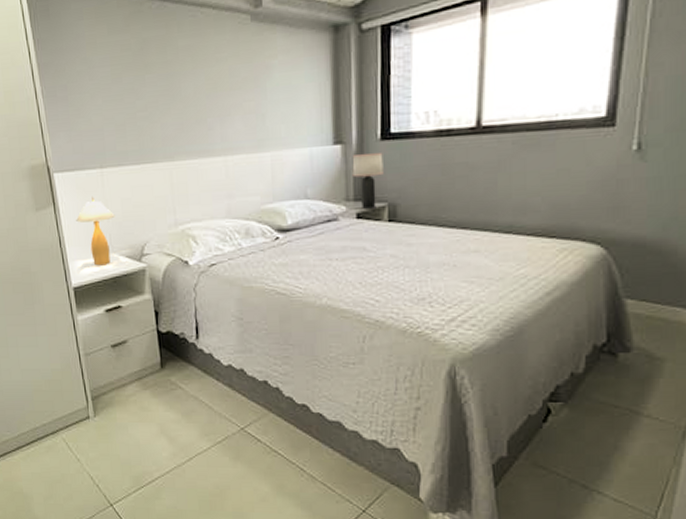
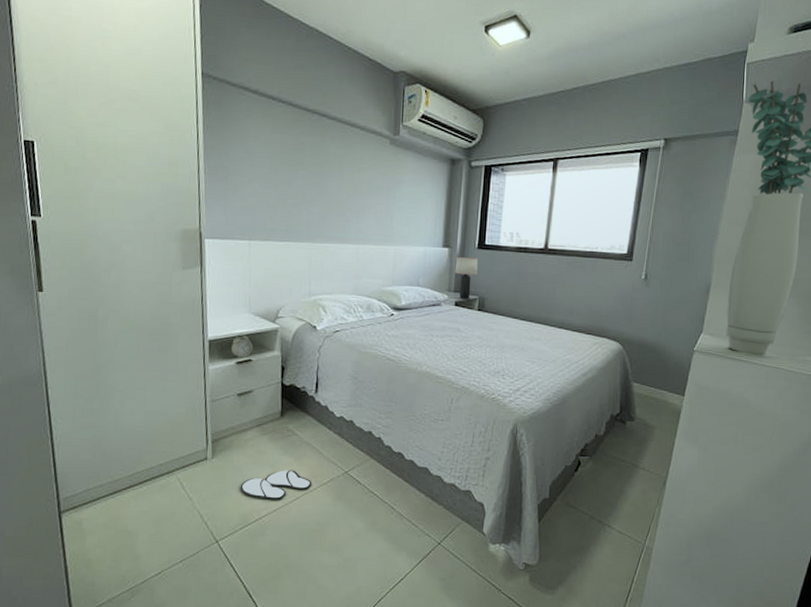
table lamp: present [76,197,115,266] -> none [220,264,257,323]
alarm clock: none [97,277,121,306] -> present [230,333,253,359]
slippers: none [127,427,205,462] -> present [240,470,312,501]

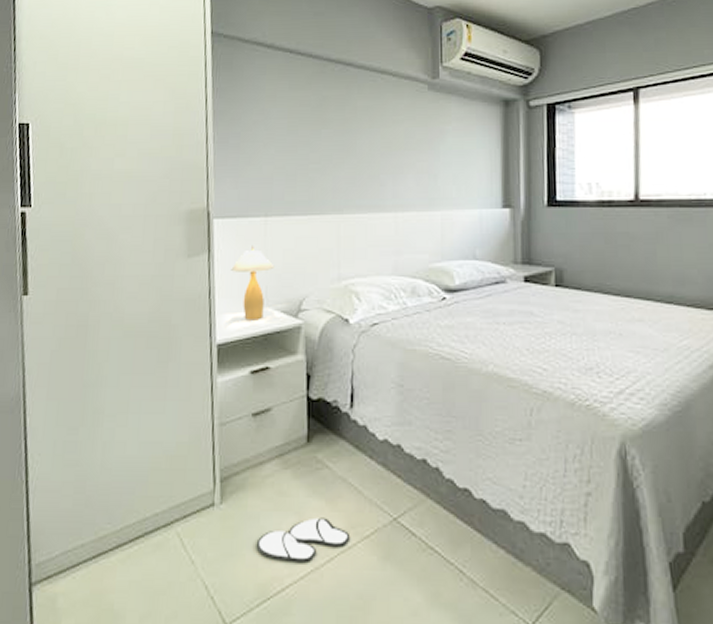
table lamp: none [220,264,257,323] -> present [231,246,275,321]
alarm clock: present [230,333,253,359] -> none [243,333,271,367]
table lamp: present [455,257,478,299] -> none [520,219,550,272]

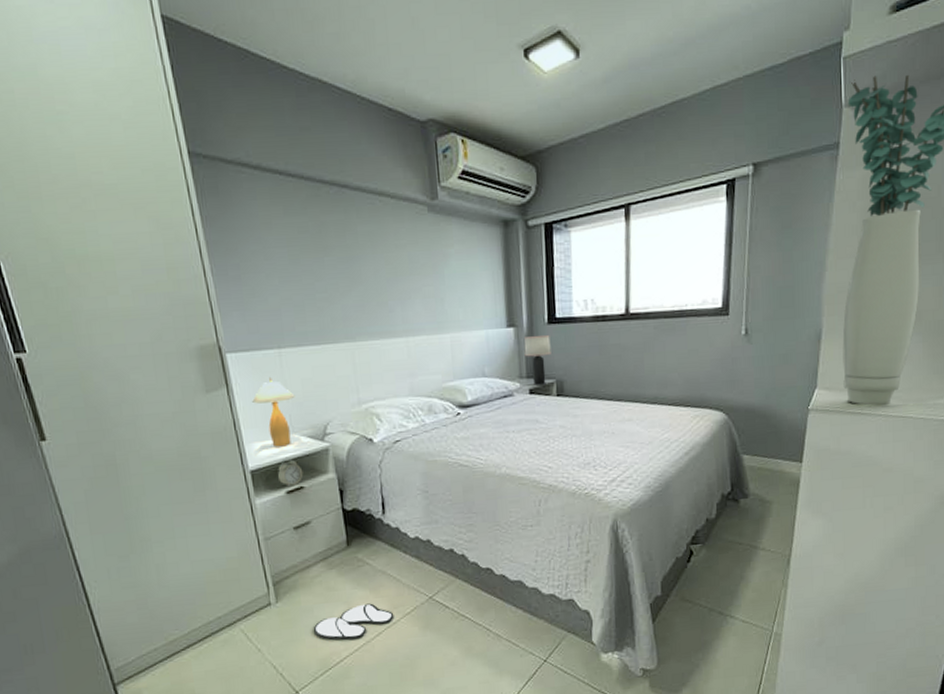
alarm clock: none [243,333,271,367] -> present [277,458,304,488]
table lamp: none [520,219,550,272] -> present [523,335,551,385]

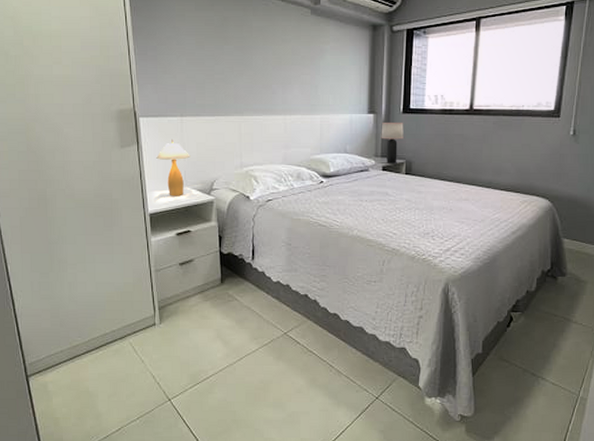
alarm clock: present [277,458,304,488] -> none [170,206,191,231]
slippers: present [313,603,394,640] -> none [187,332,254,362]

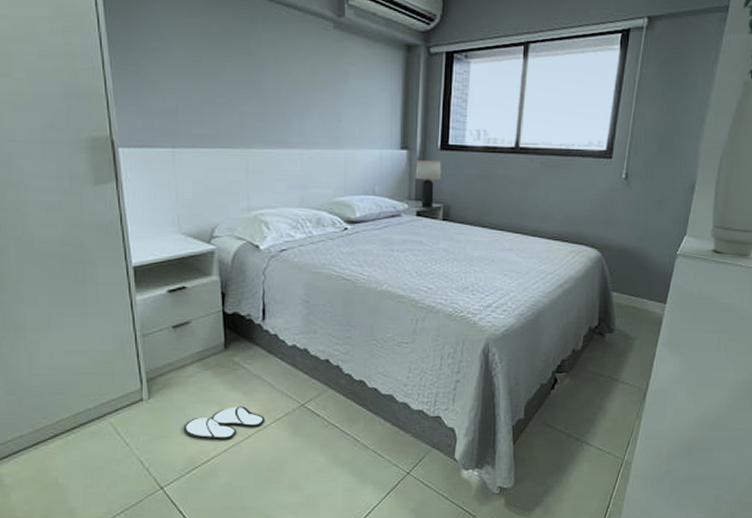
table lamp: present [156,140,191,197] -> none [141,176,185,246]
slippers: none [187,332,254,362] -> present [183,406,265,441]

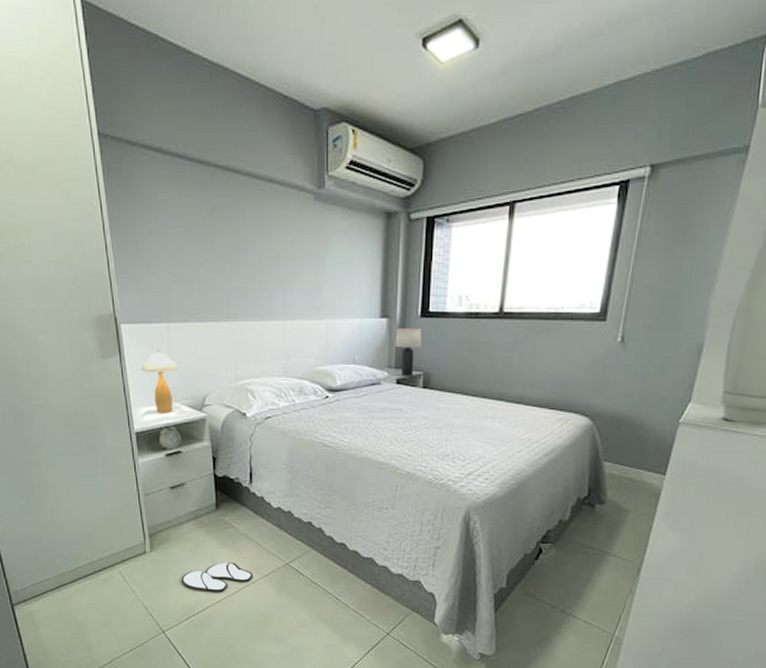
table lamp: none [141,176,185,246] -> present [141,349,179,413]
alarm clock: none [160,257,187,287] -> present [158,424,182,451]

